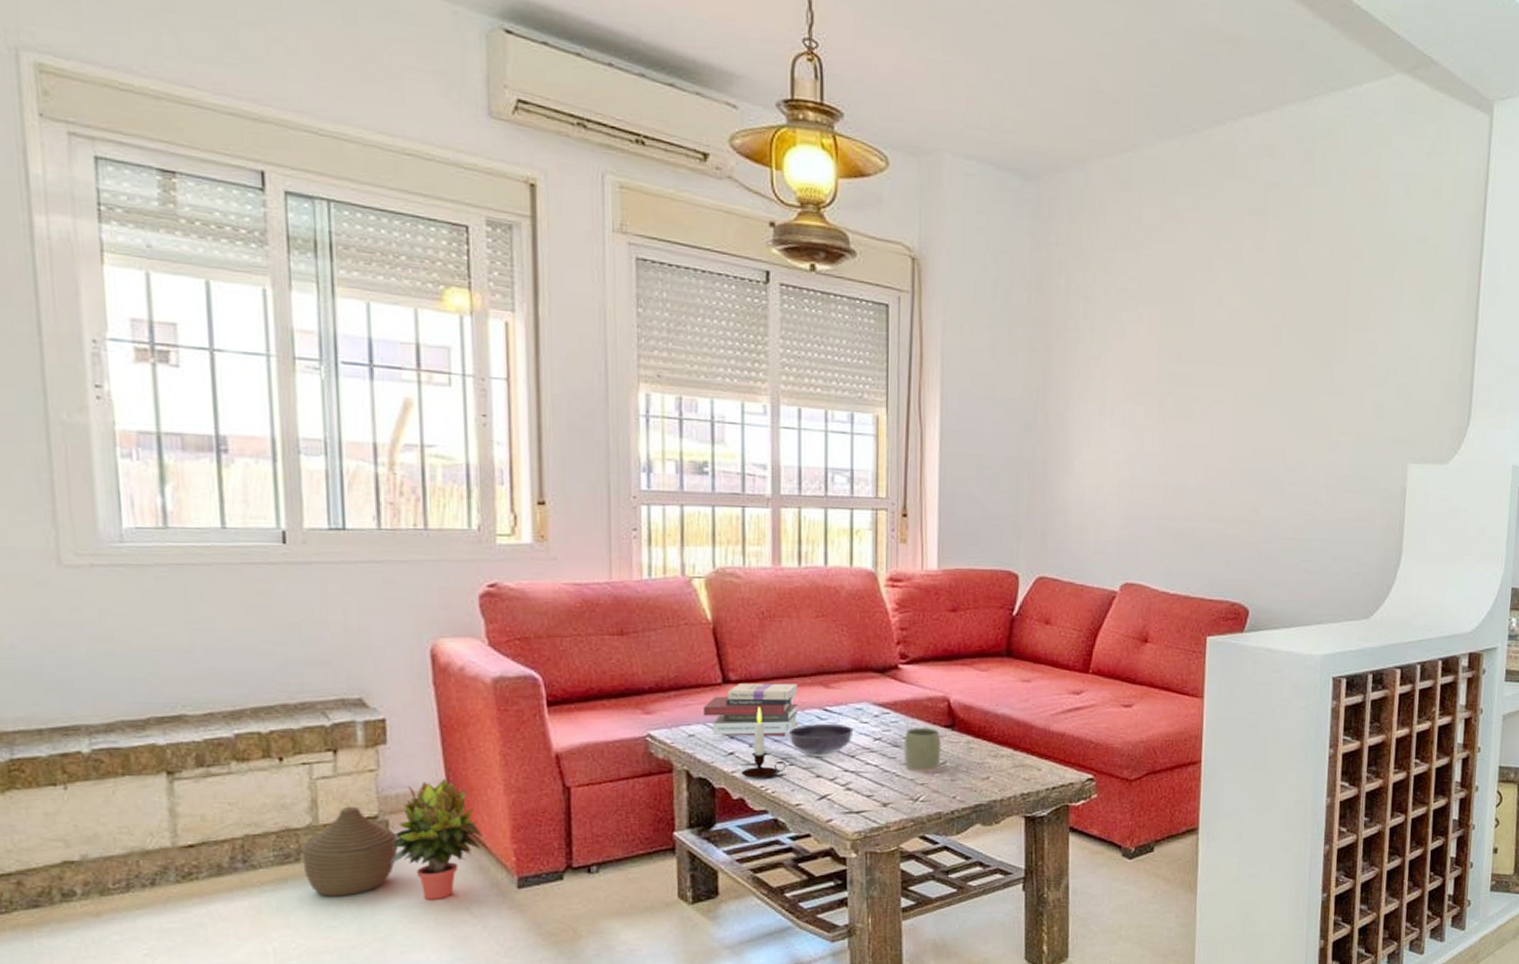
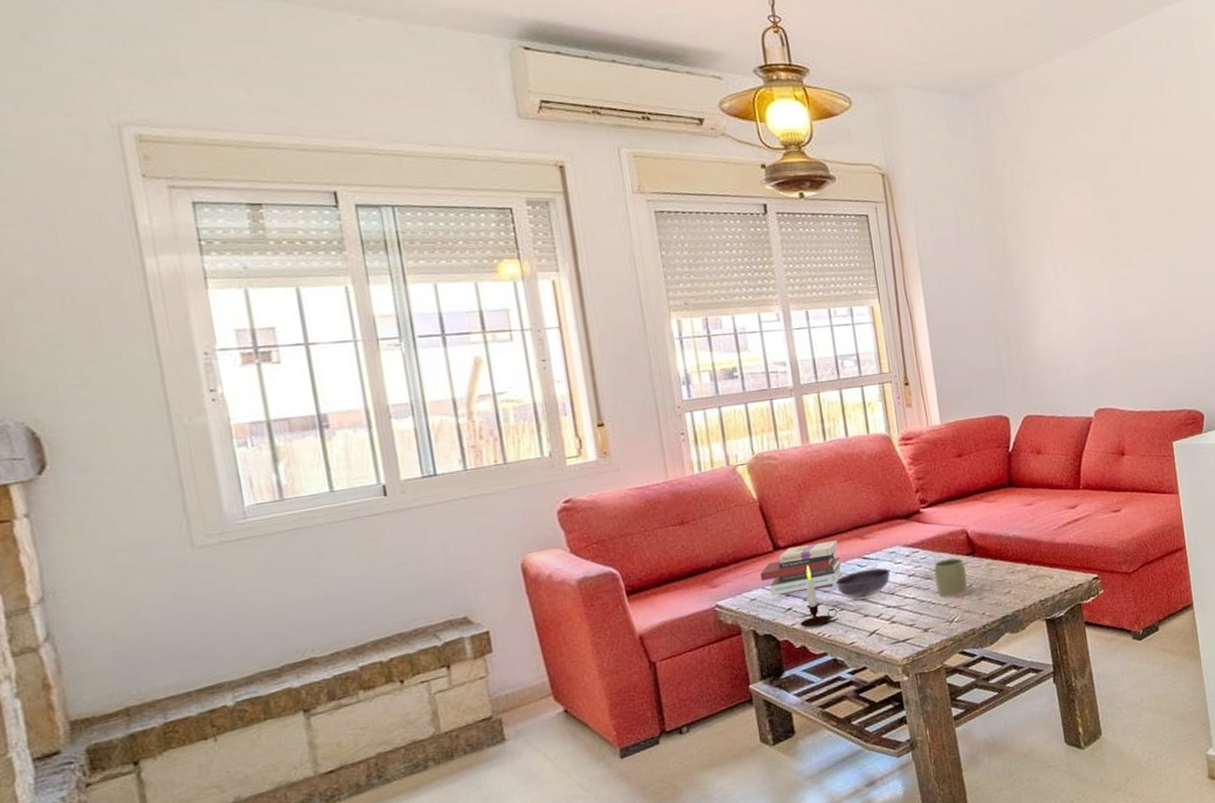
woven basket: present [301,806,398,897] -> none [428,711,513,796]
potted plant: present [390,778,482,899] -> none [506,674,585,783]

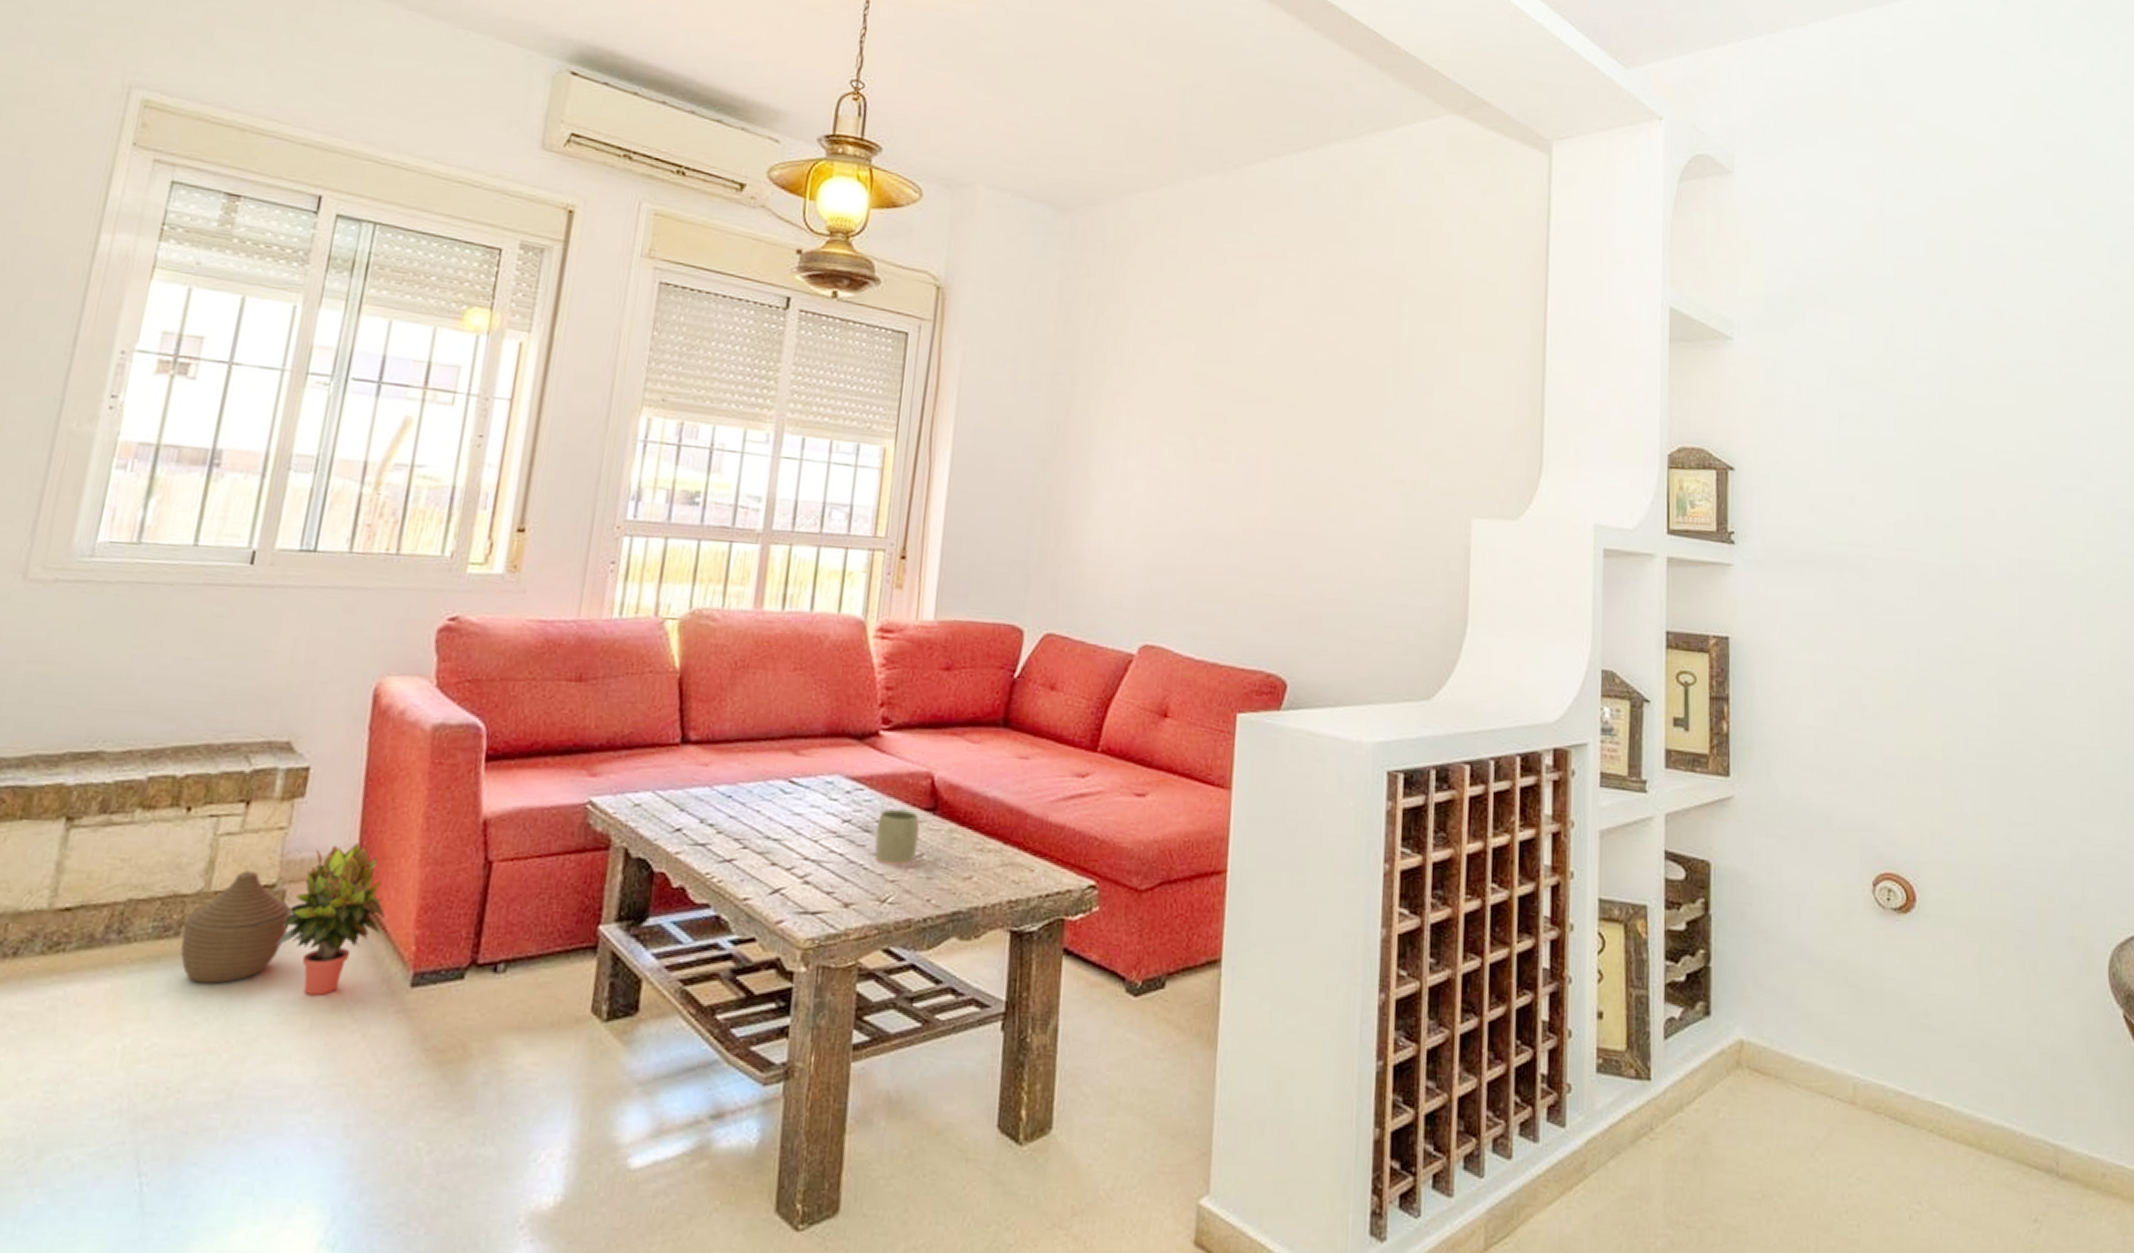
woven basket: none [428,711,513,796] -> present [180,870,292,984]
potted plant: none [506,674,585,783] -> present [276,842,385,995]
books: present [760,540,845,596] -> none [654,744,764,812]
candle: present [800,565,838,628] -> none [686,774,739,863]
bowl: present [835,568,891,600] -> none [746,798,821,840]

